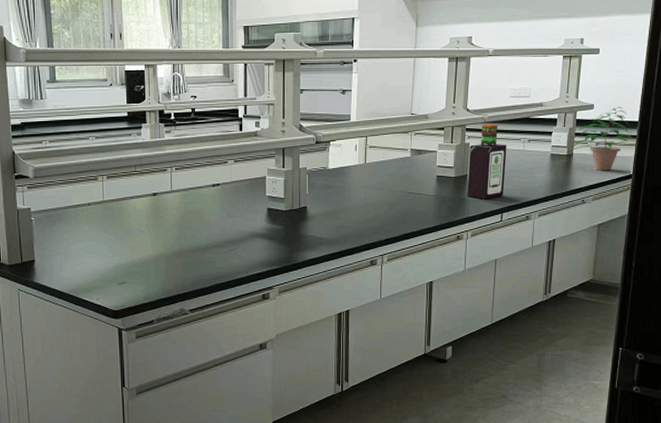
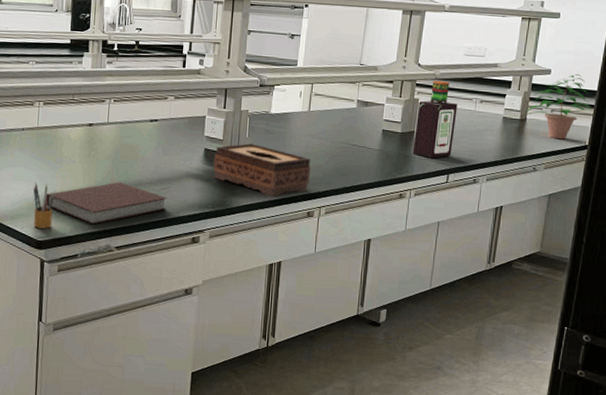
pencil box: none [104,254,127,299] -> present [33,182,55,229]
notebook: none [118,247,235,291] -> present [46,182,167,225]
tissue box: none [277,200,371,249] -> present [213,143,312,197]

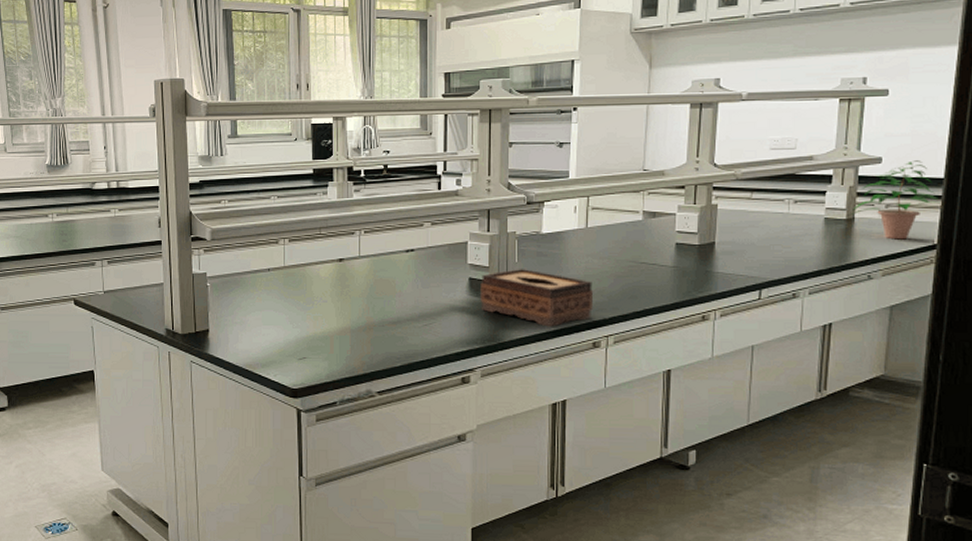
pencil box: present [33,182,55,229] -> none [283,326,308,376]
notebook: present [46,182,167,225] -> none [299,320,430,369]
bottle: present [412,80,458,158] -> none [714,181,766,272]

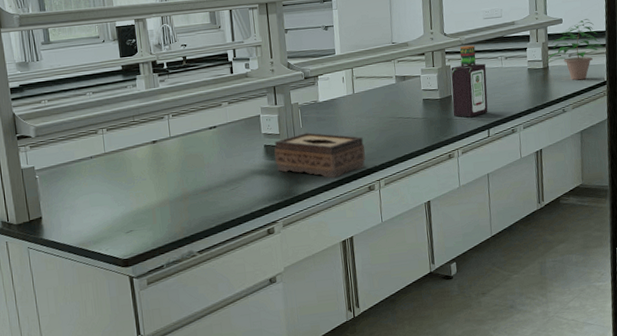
bottle: none [714,181,766,272] -> present [451,45,488,118]

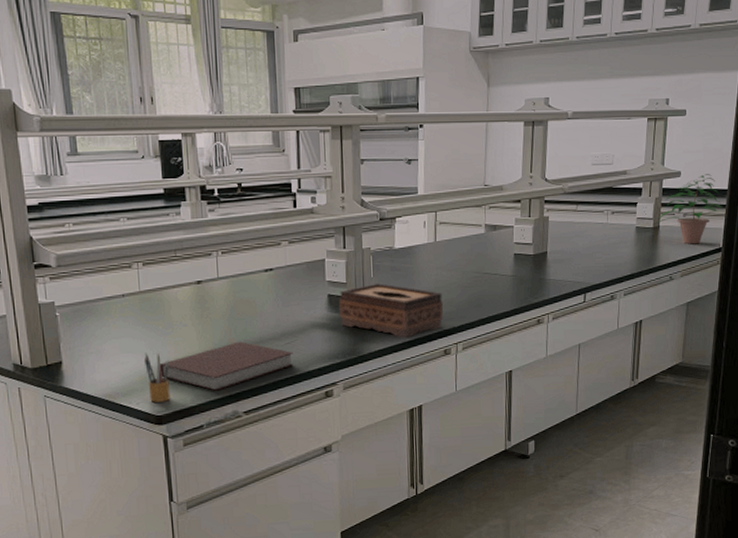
pencil box: none [110,205,134,248] -> present [143,352,170,403]
notebook: none [124,190,239,235] -> present [160,341,294,391]
bottle: present [451,45,488,118] -> none [547,194,589,279]

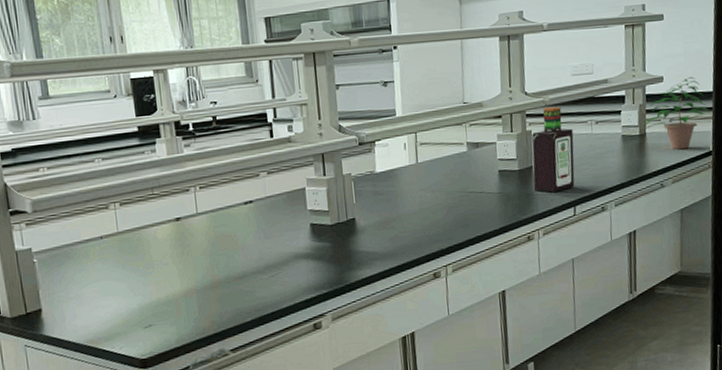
pencil box: present [143,352,170,403] -> none [125,294,154,346]
notebook: present [160,341,294,391] -> none [142,277,280,330]
tissue box: present [339,283,444,338] -> none [322,209,430,264]
bottle: none [547,194,589,279] -> present [532,106,575,193]

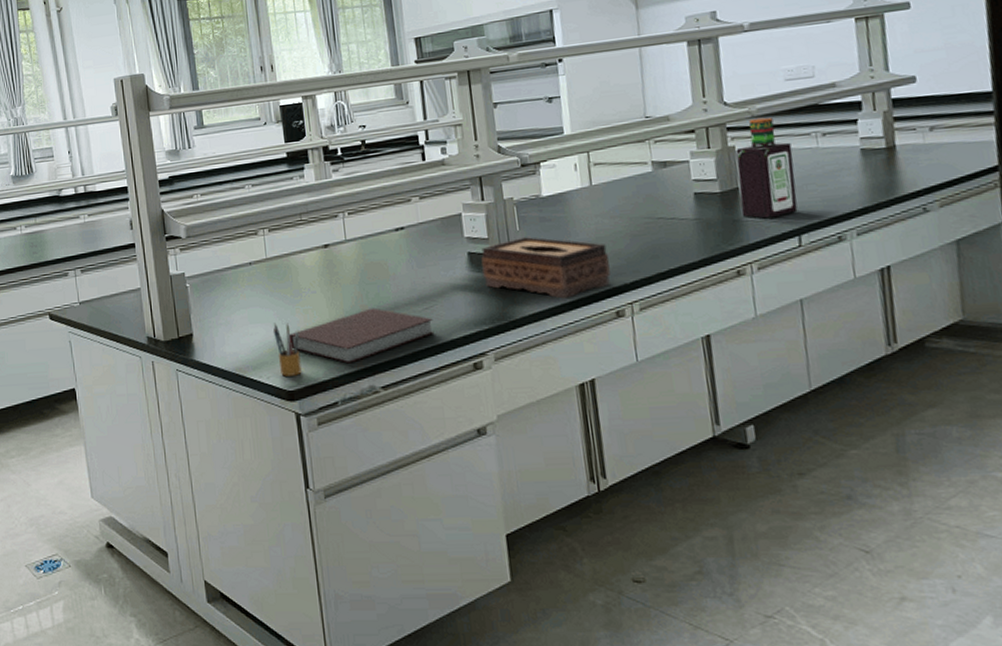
pencil box: none [125,294,154,346] -> present [273,322,302,376]
notebook: none [142,277,280,330] -> present [290,308,435,364]
tissue box: none [322,209,430,264] -> present [481,237,611,299]
potted plant: present [642,77,712,150] -> none [889,75,993,165]

